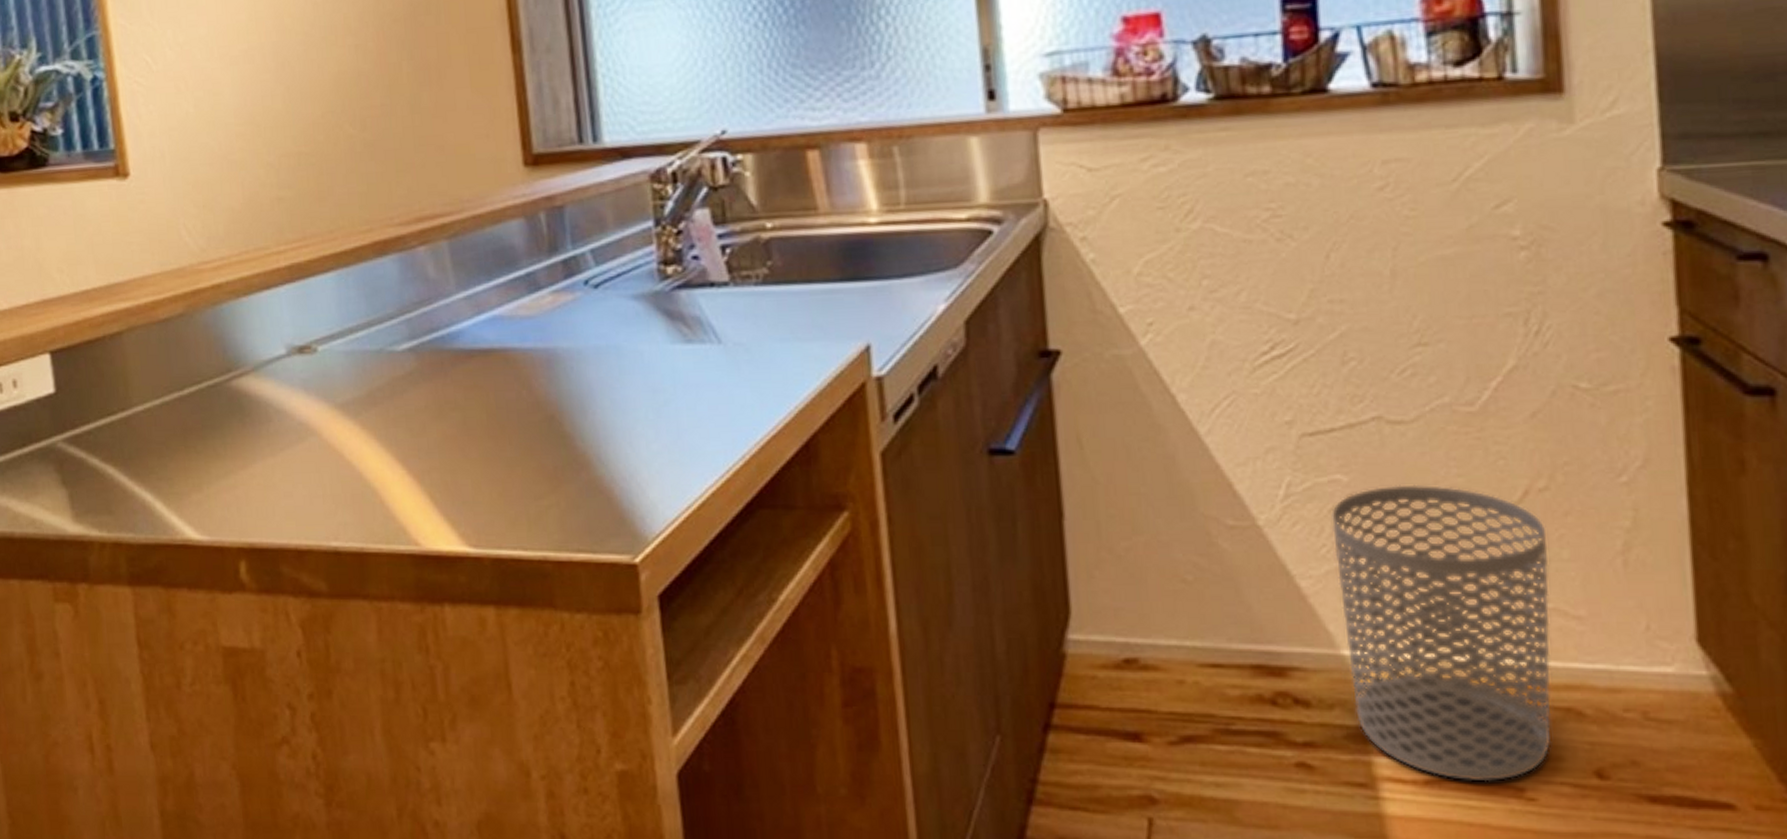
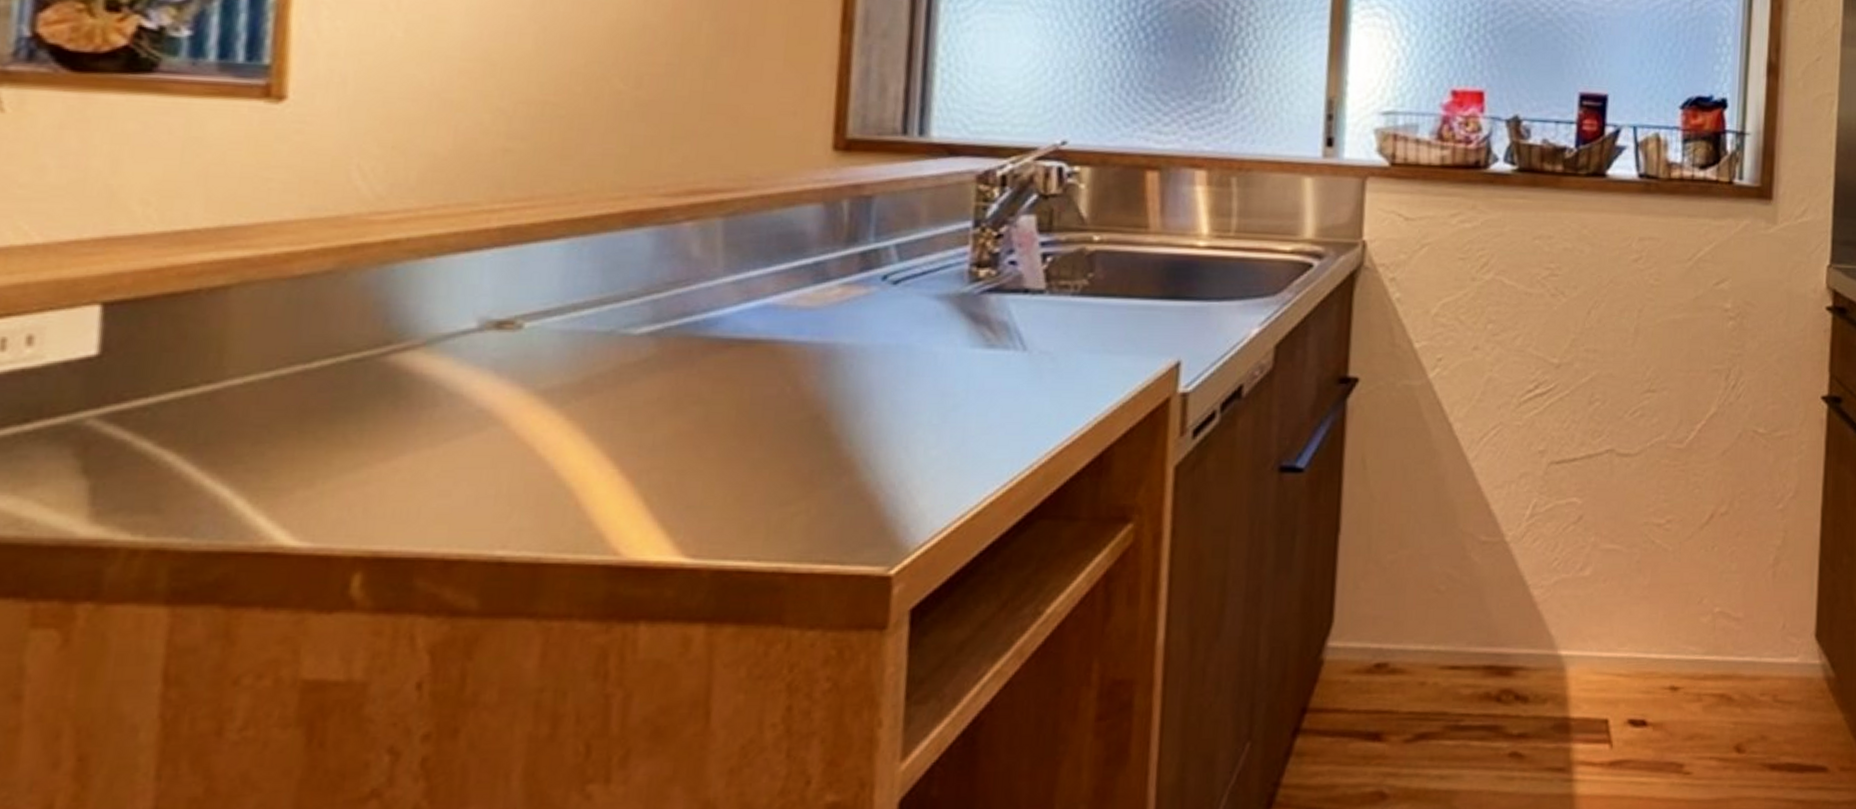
waste bin: present [1331,484,1552,782] -> none [1563,508,1723,761]

